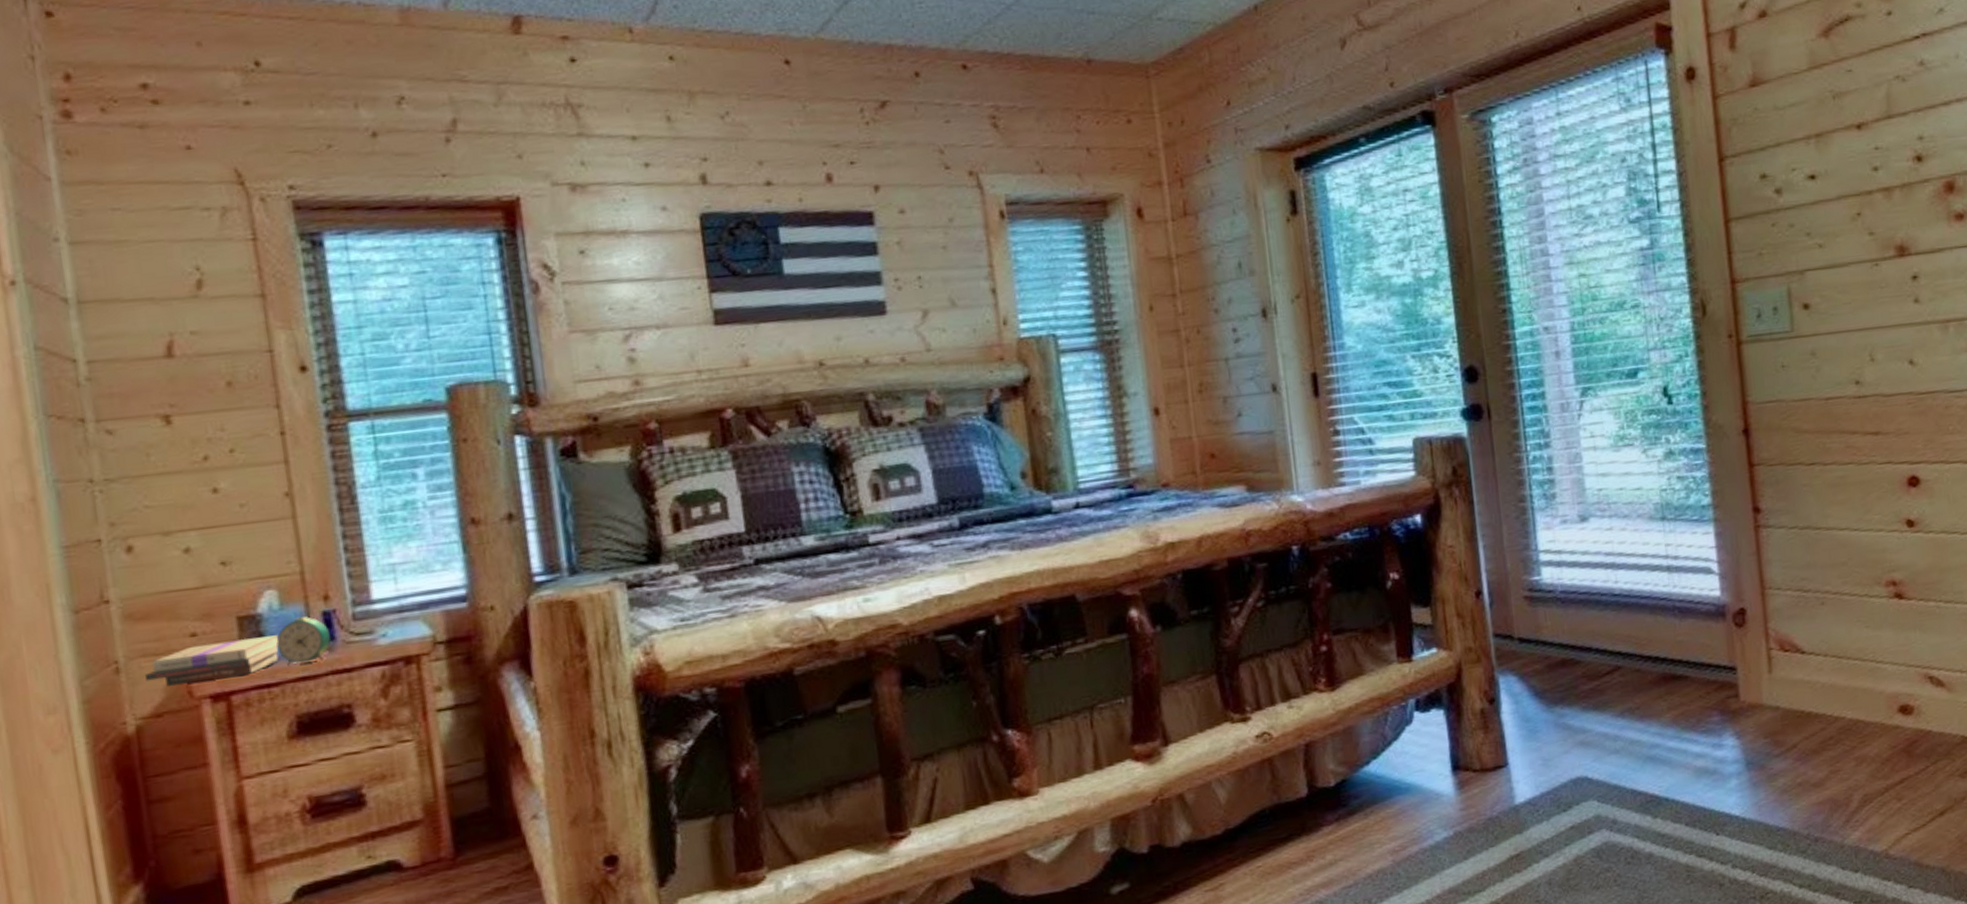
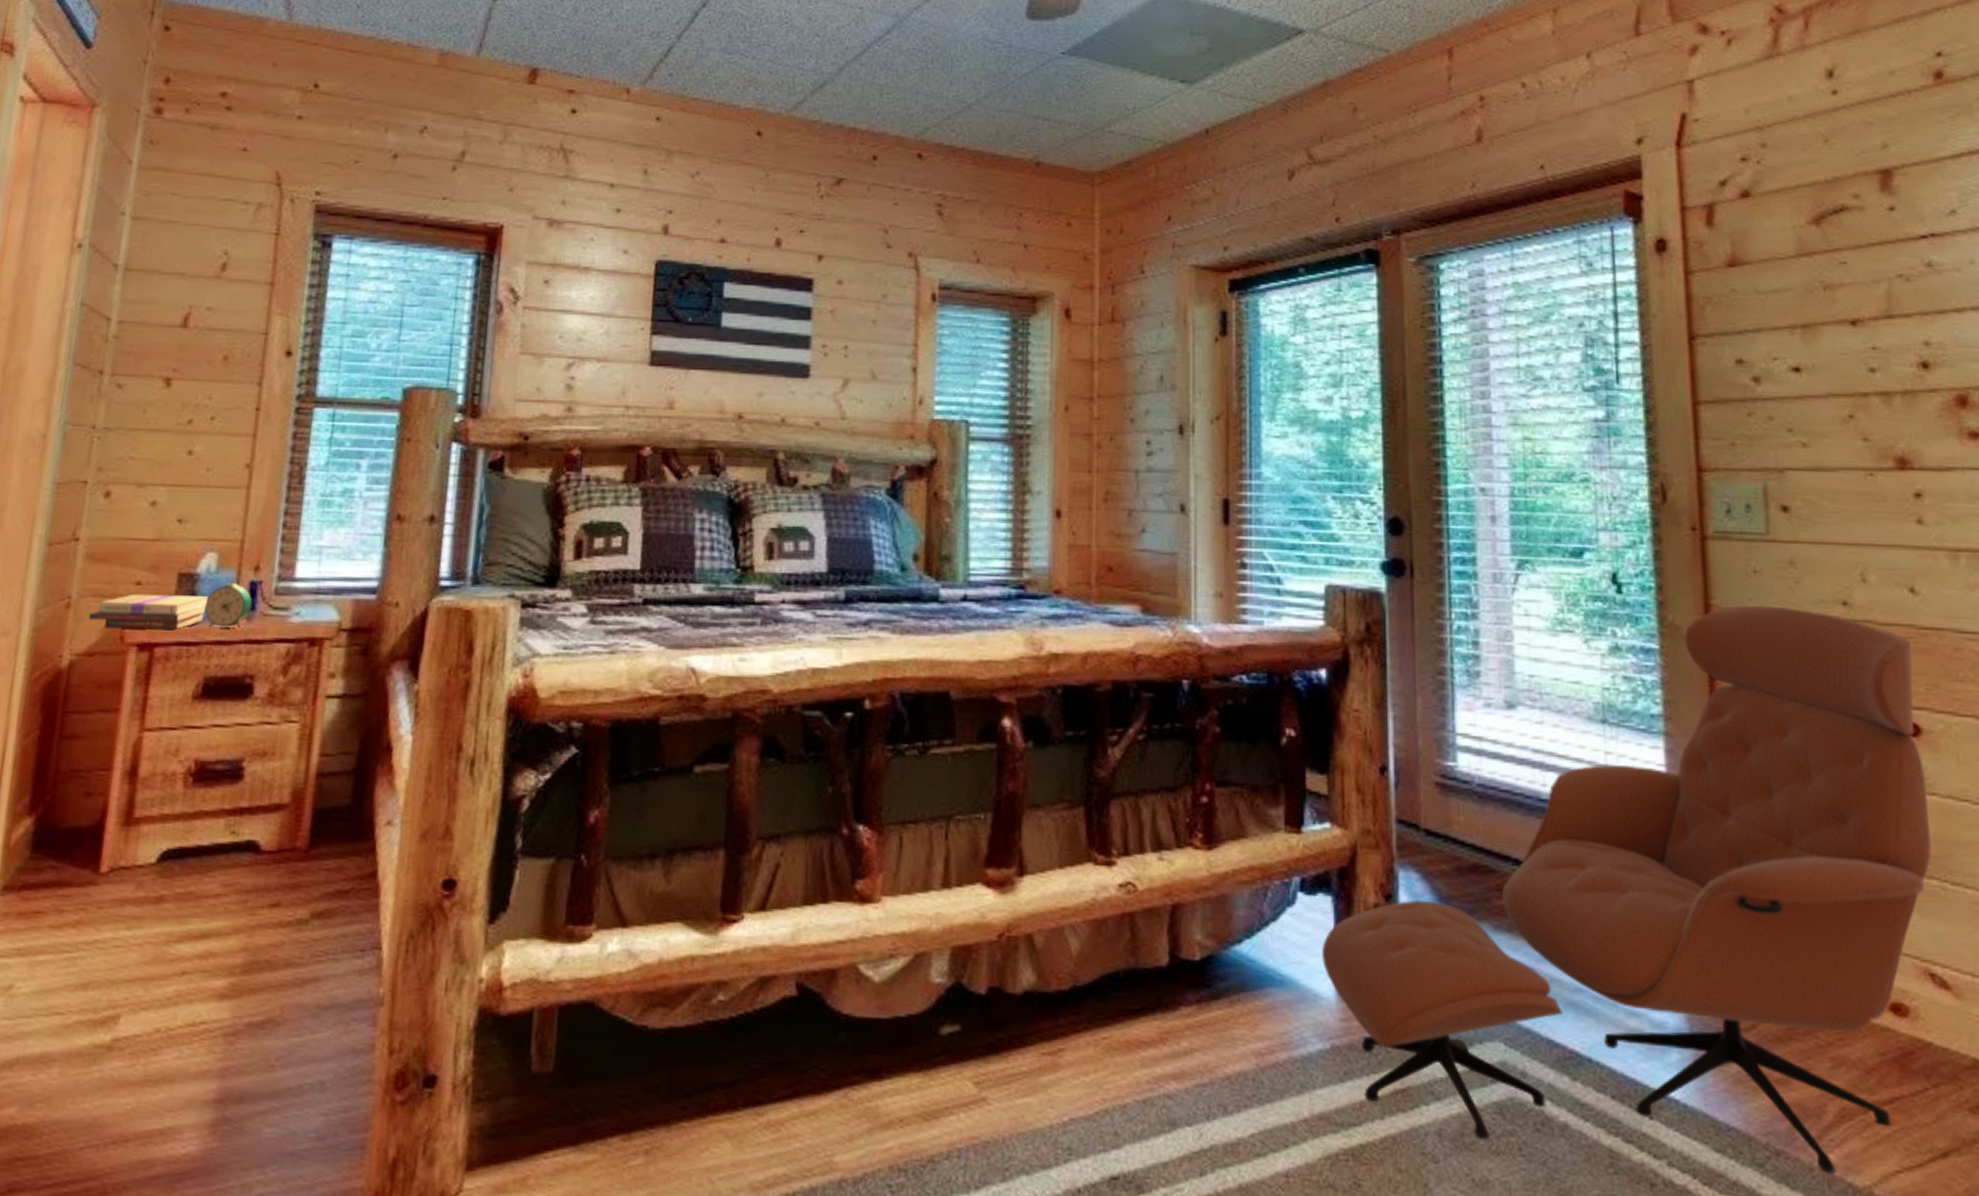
armchair: none [1438,393,1929,880] -> present [1321,605,1932,1173]

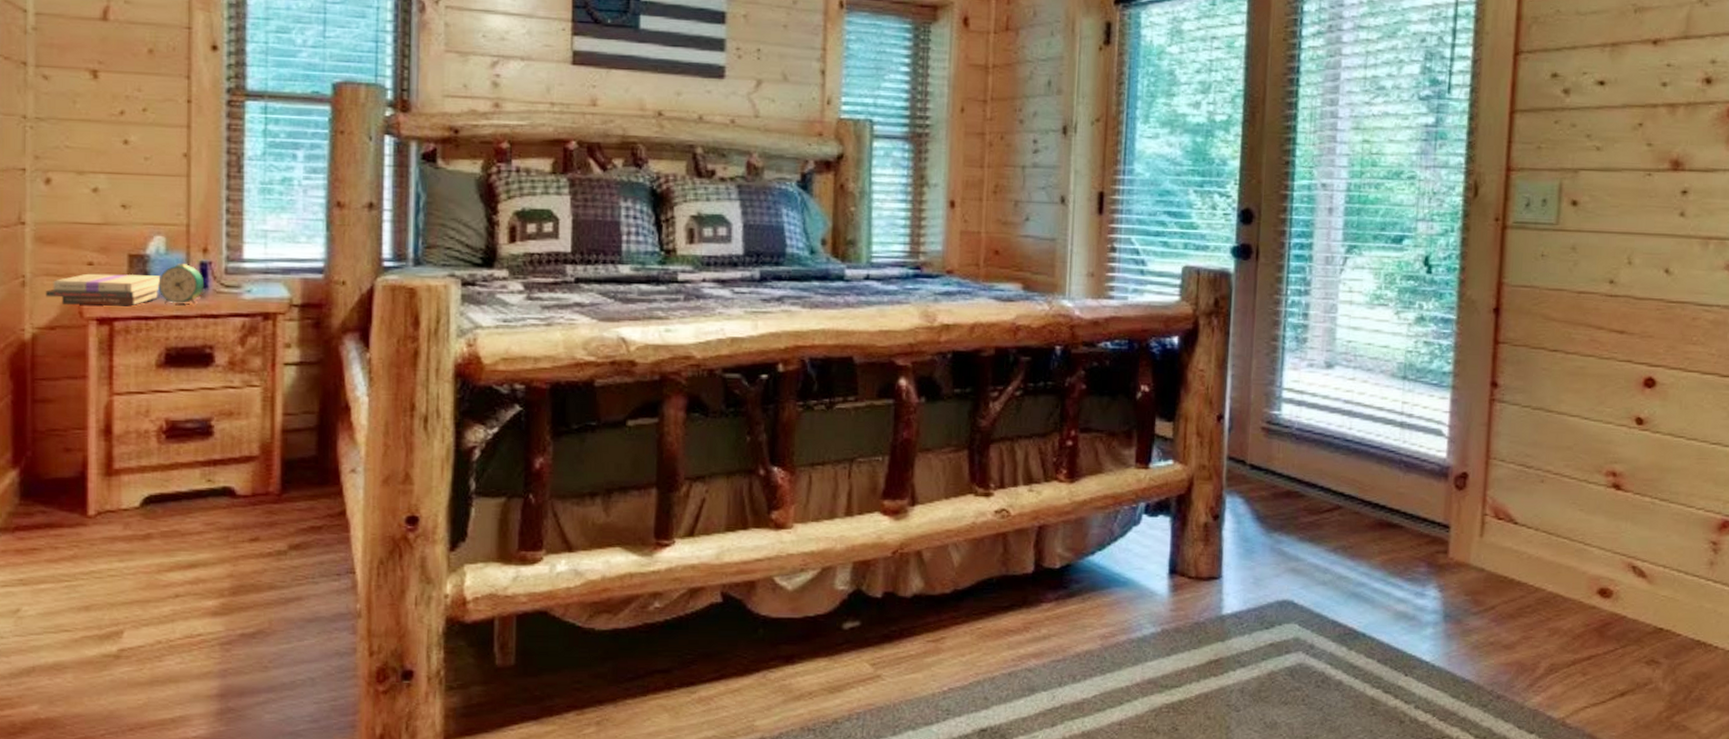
armchair: present [1321,605,1932,1173] -> none [1158,283,1660,710]

